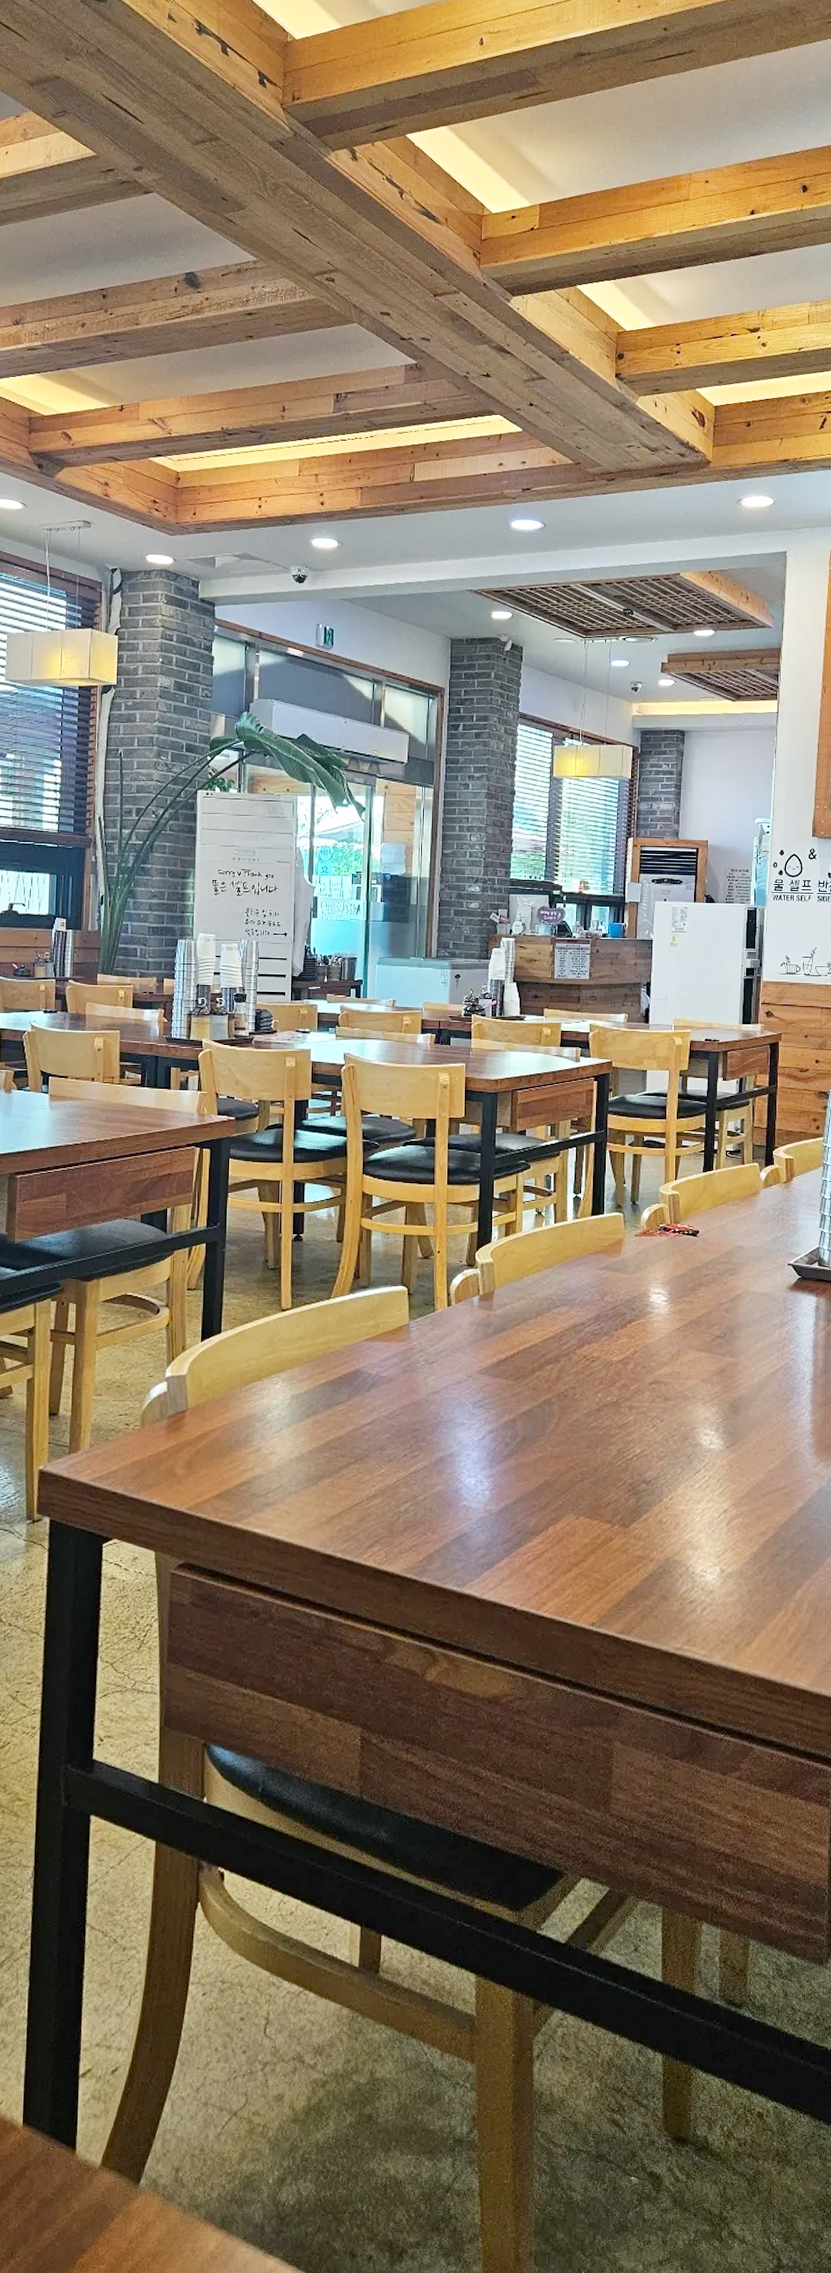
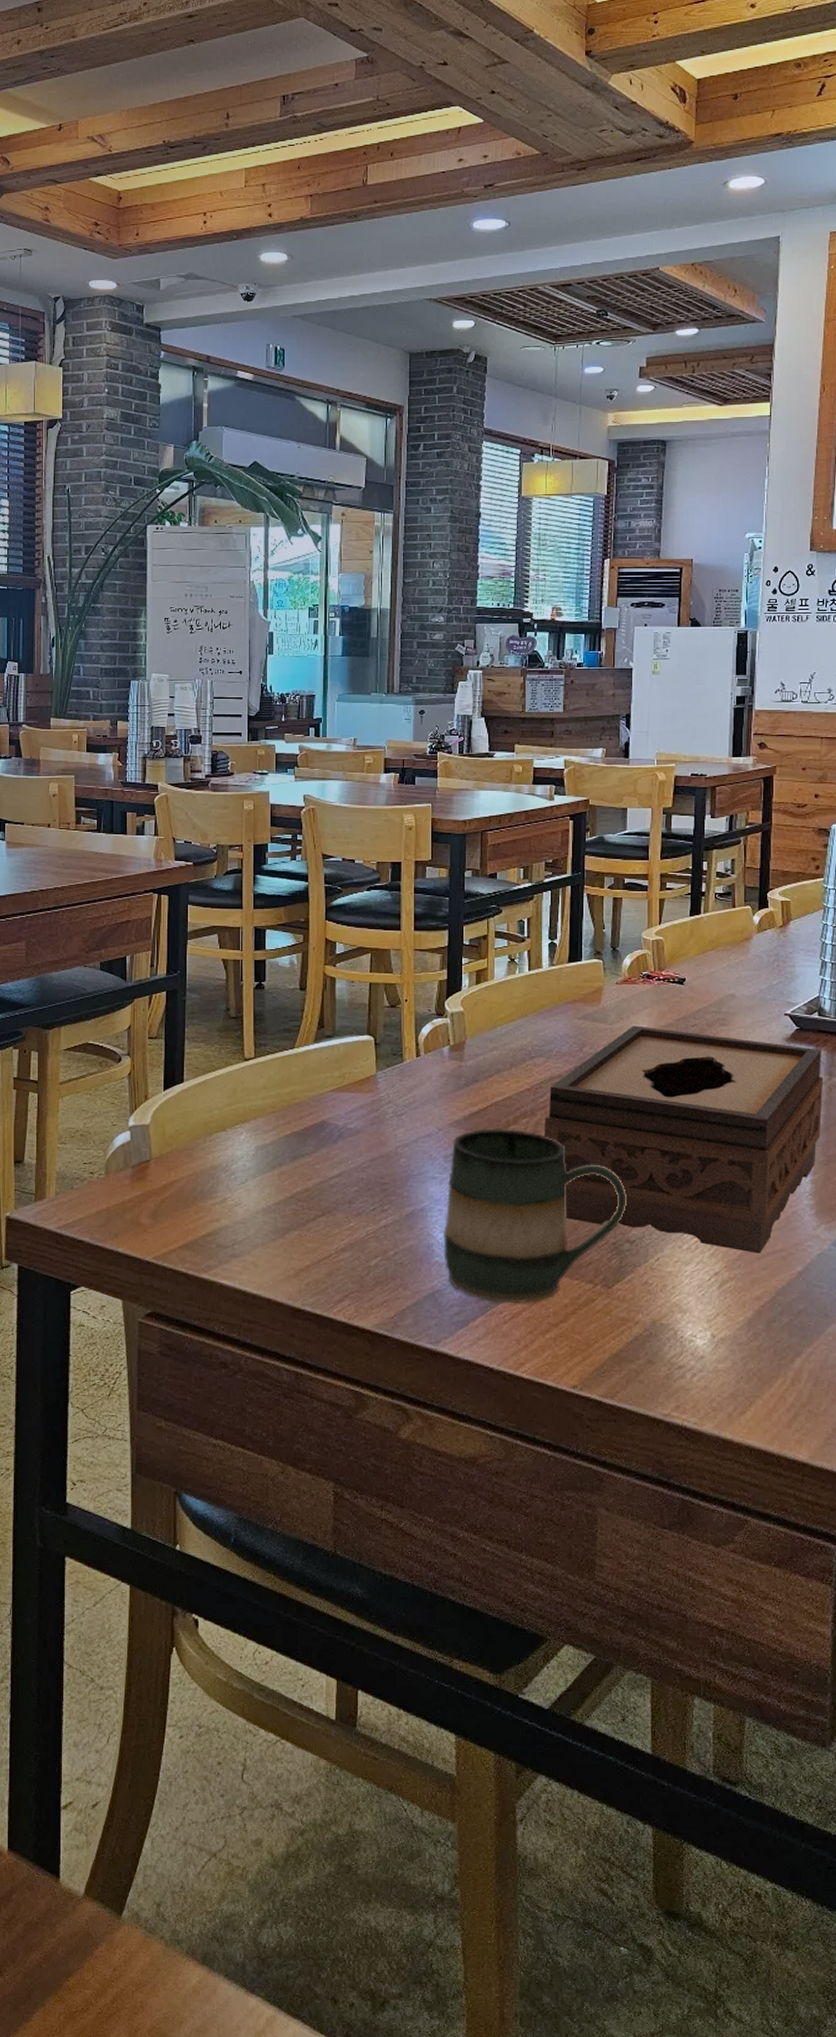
mug: none [471,1375,643,1545] -> present [444,1129,626,1304]
tissue box: none [568,1275,823,1491] -> present [545,1025,824,1254]

